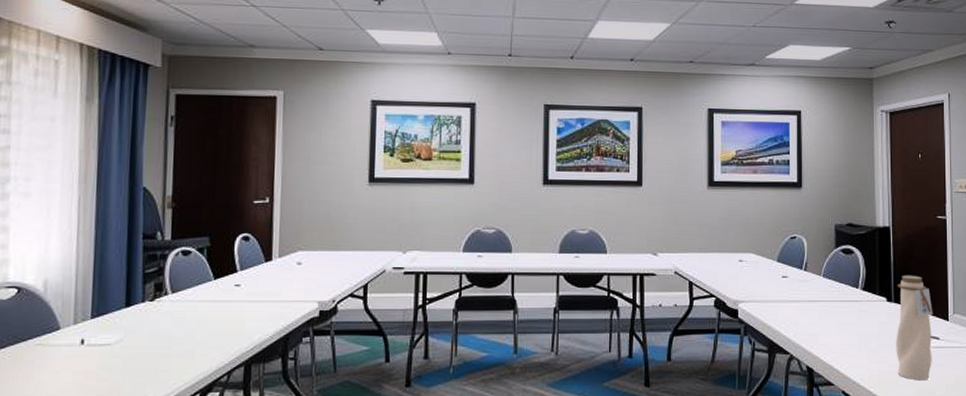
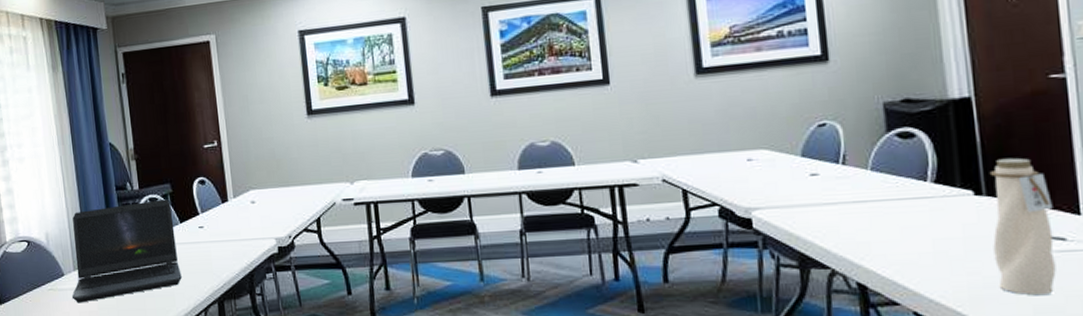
laptop computer: none [65,253,207,362] -> present [71,199,182,303]

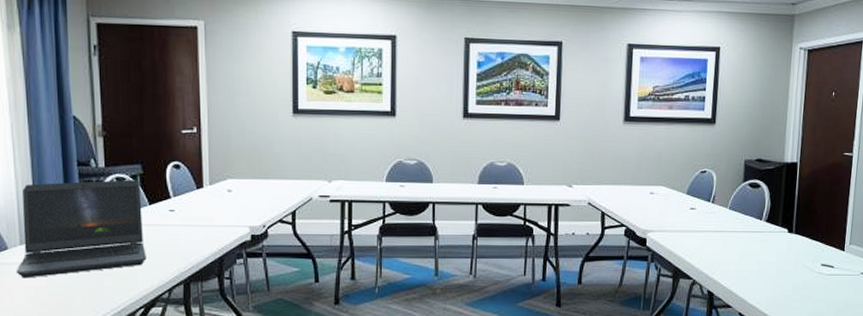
water bottle: present [989,157,1057,295] -> none [791,208,831,303]

